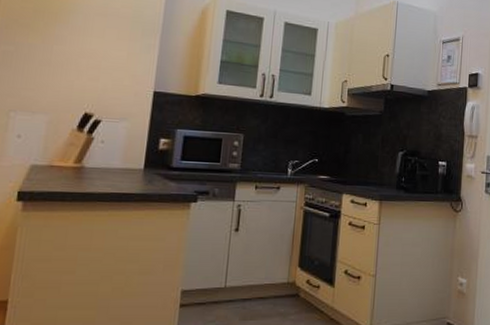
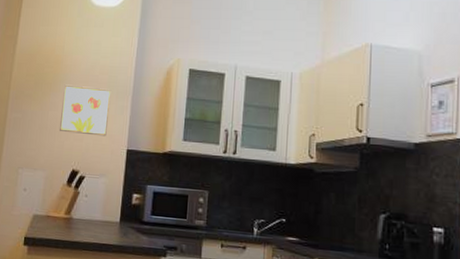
wall art: none [67,16,136,77] -> present [59,84,112,136]

